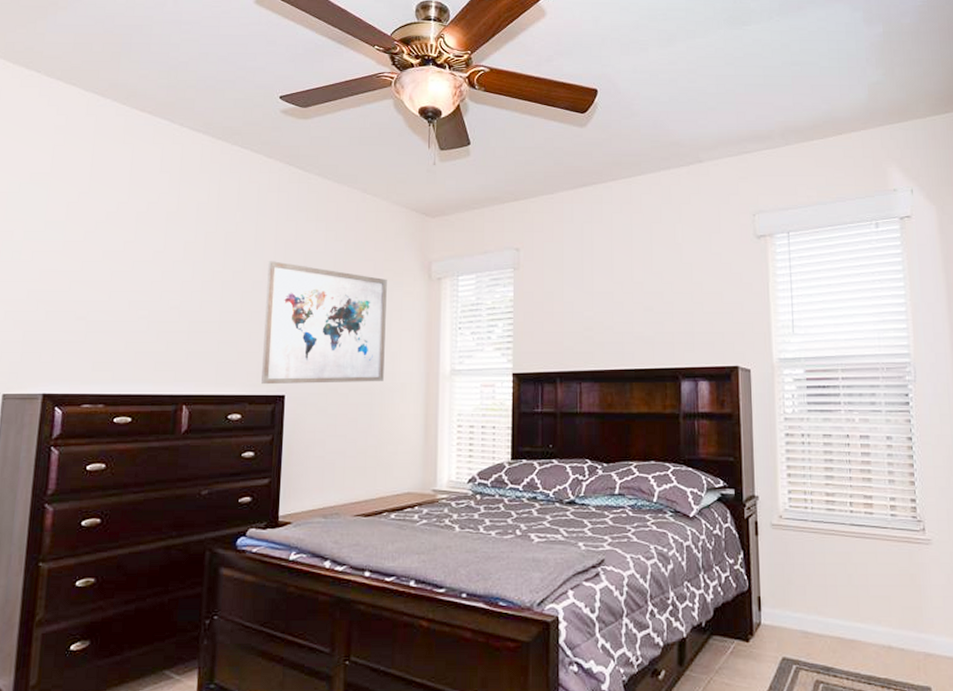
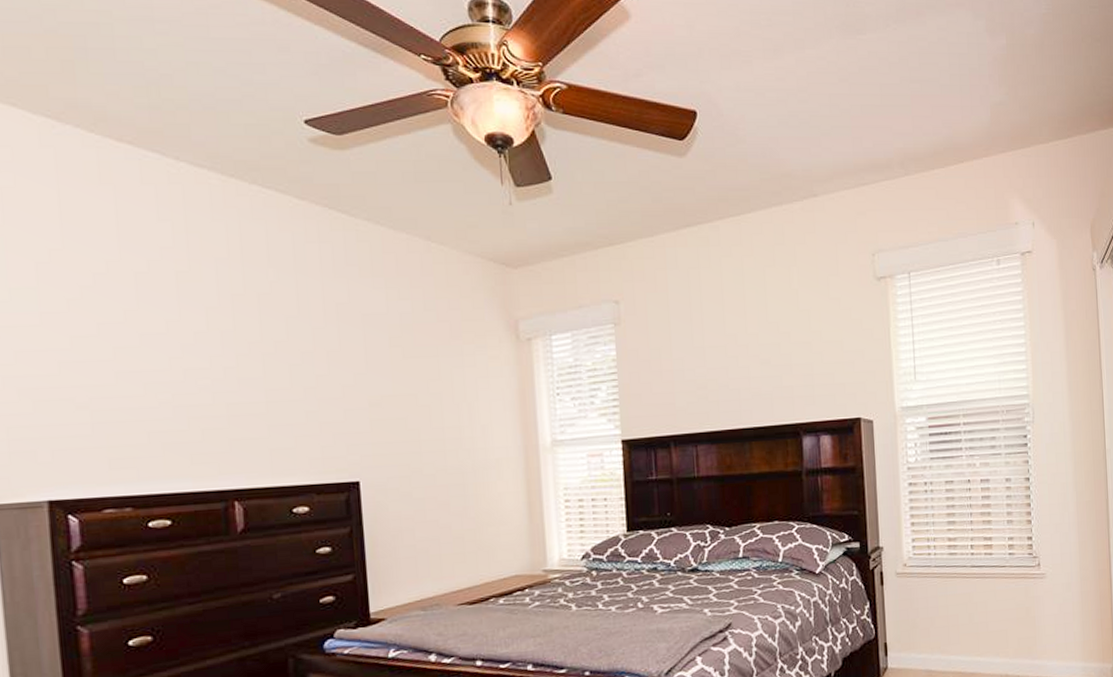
wall art: present [261,261,387,385] -> none [318,327,475,472]

